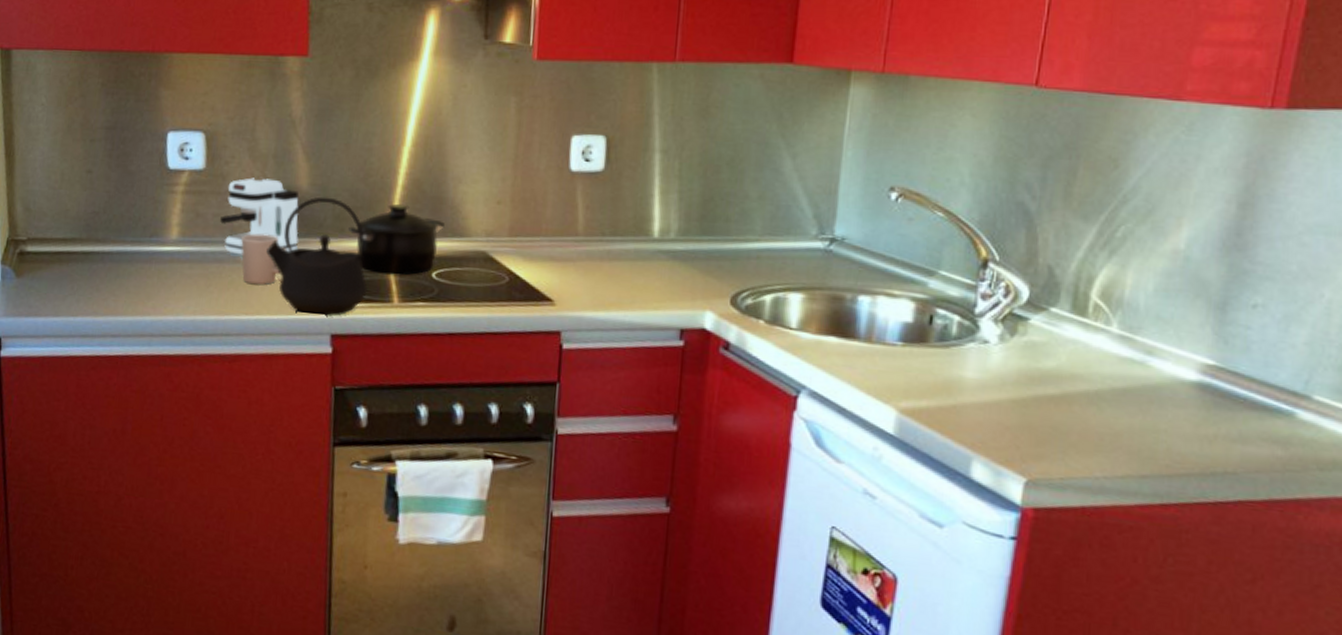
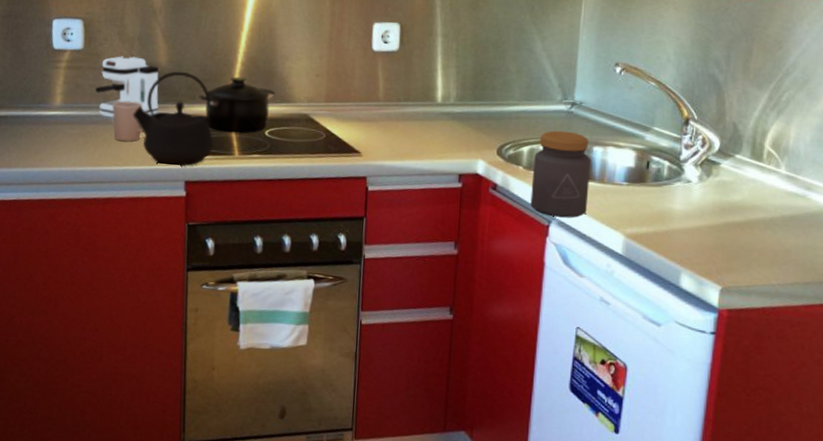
jar: none [773,274,856,388] -> present [530,130,592,219]

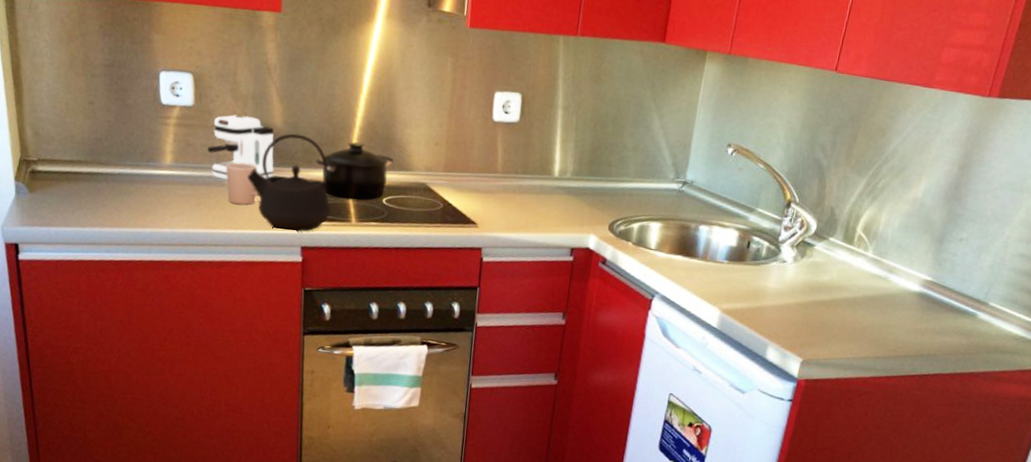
jar: present [530,130,592,219] -> none [636,208,697,293]

